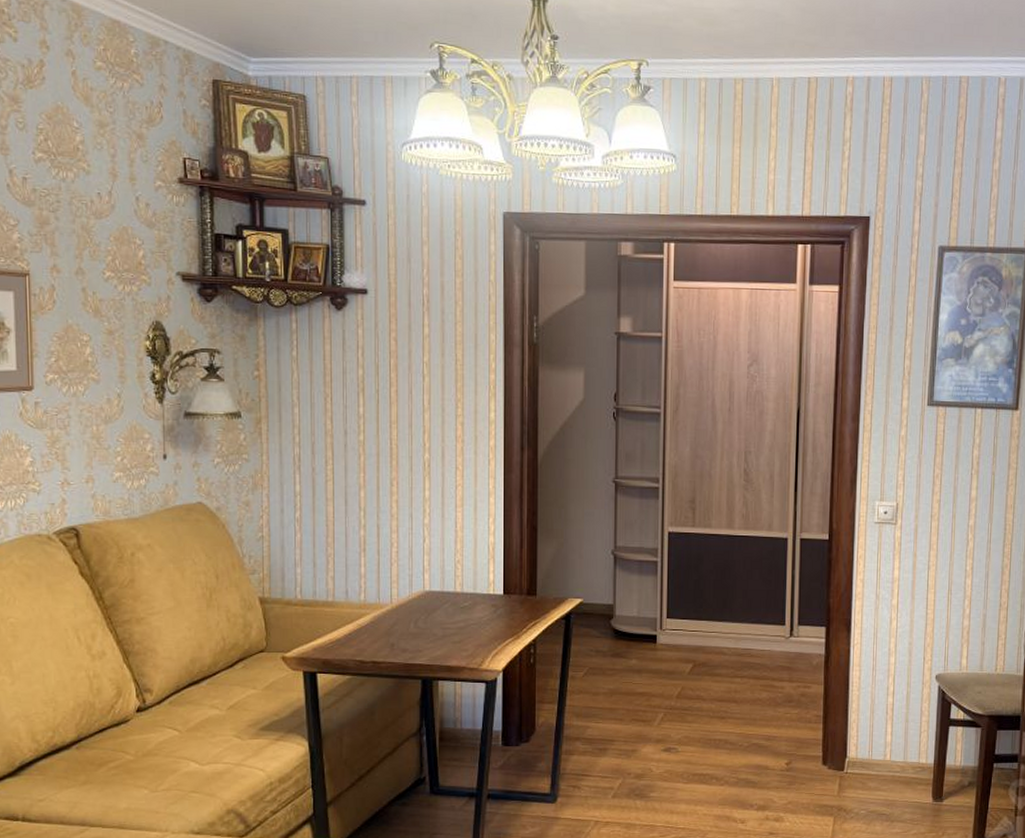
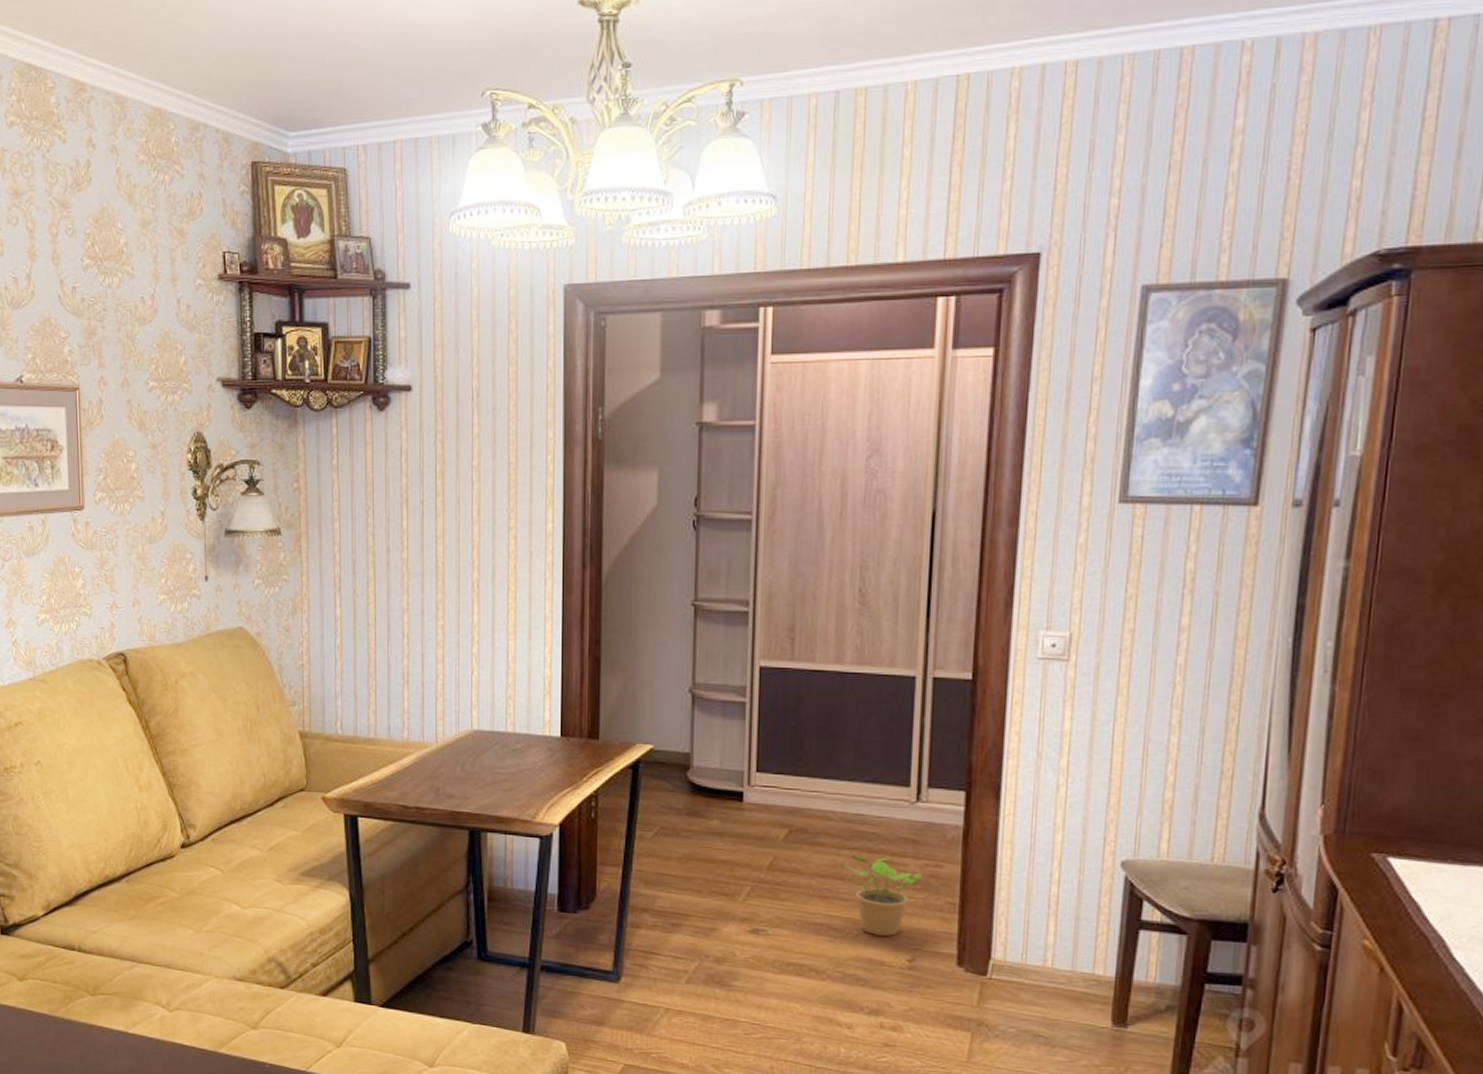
potted plant: none [735,682,796,745] -> present [843,855,923,936]

